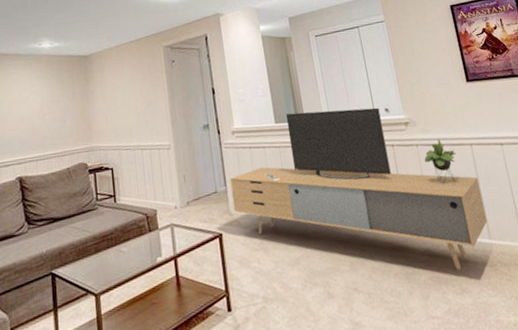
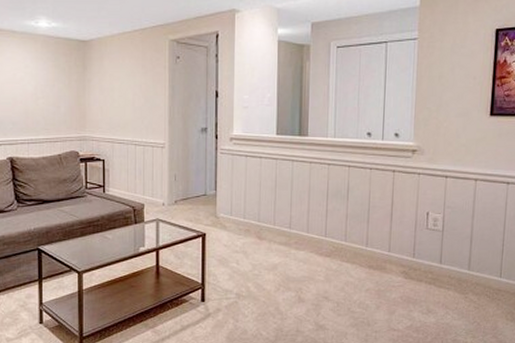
media console: present [230,107,488,271] -> none [220,127,474,294]

